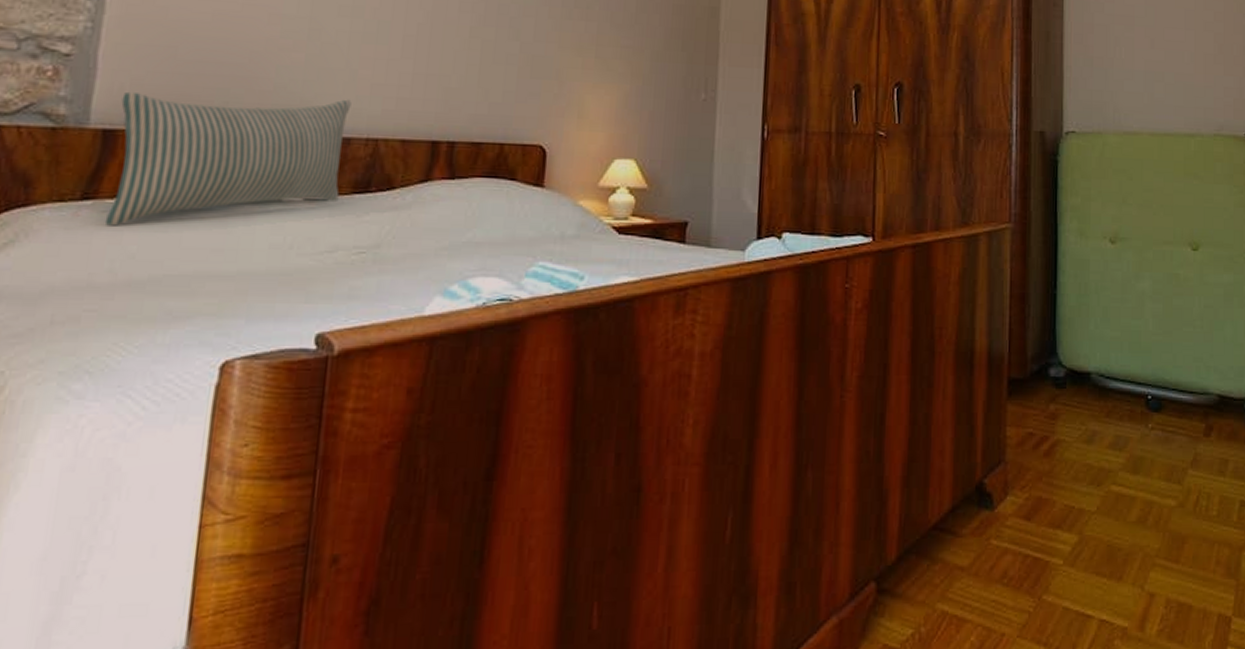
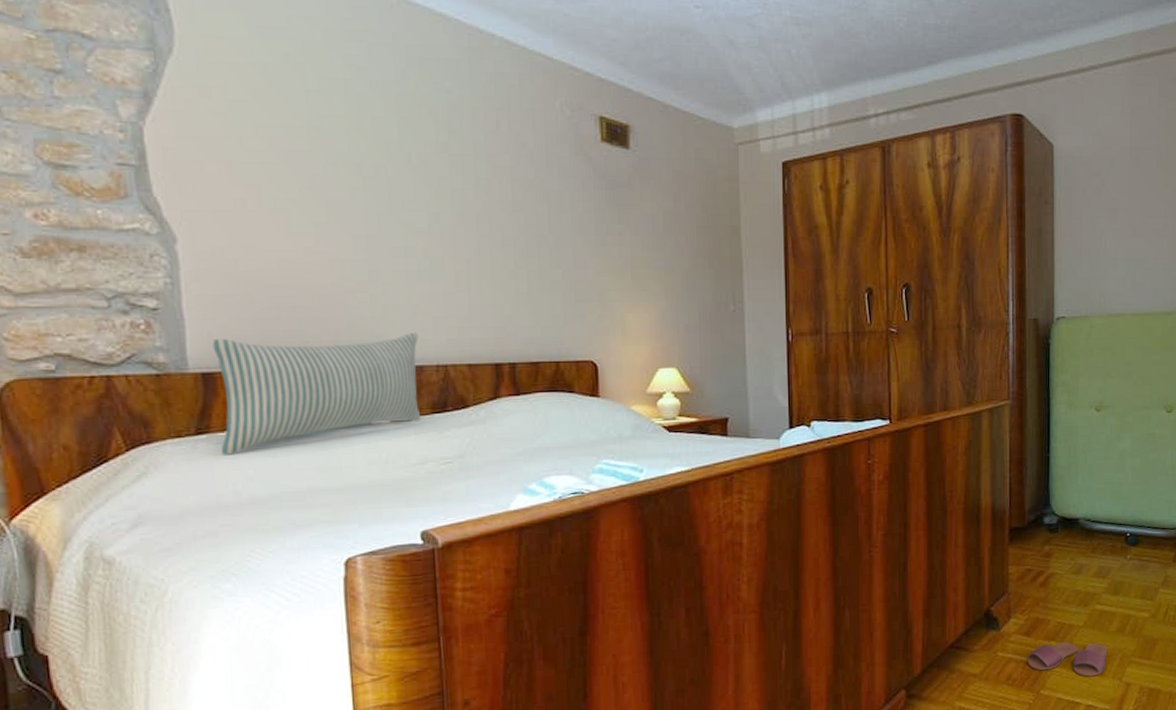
slippers: none [1027,532,1126,581] -> present [1027,642,1108,677]

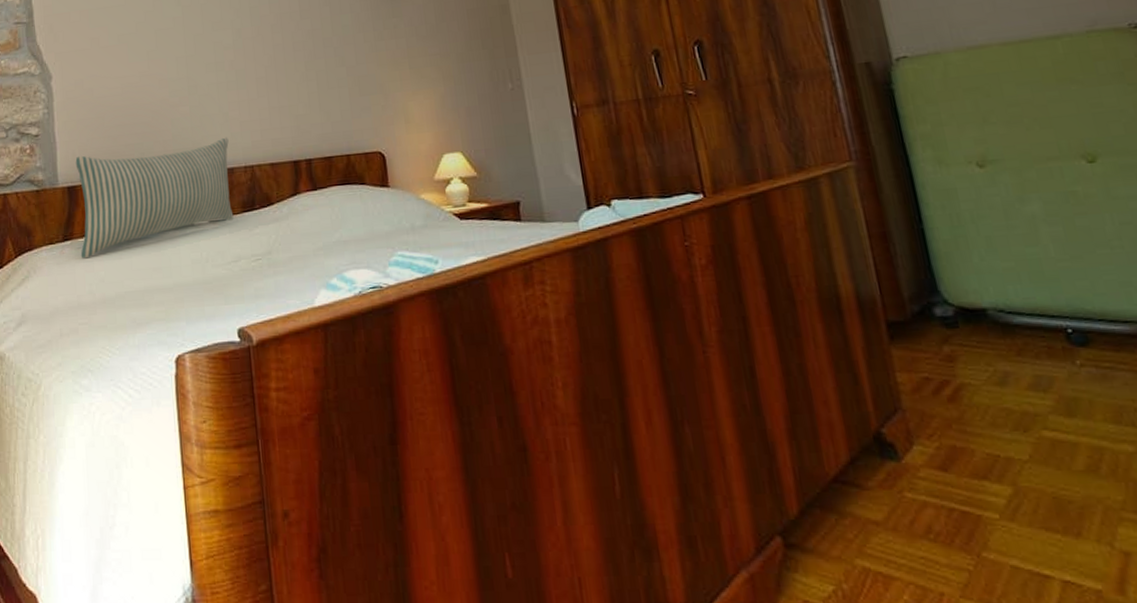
slippers: present [1027,642,1108,677] -> none [951,483,1081,537]

